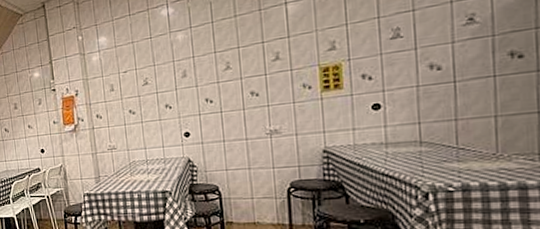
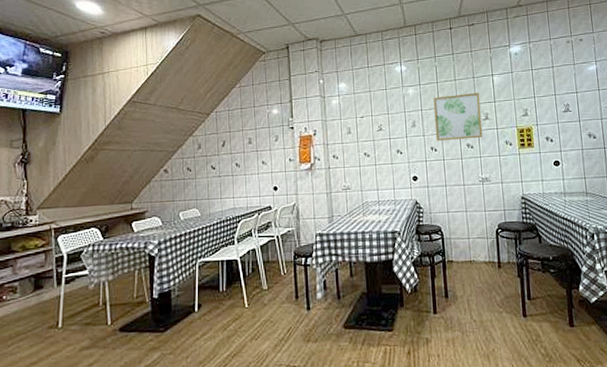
wall art: none [207,27,272,92] -> present [433,92,483,142]

